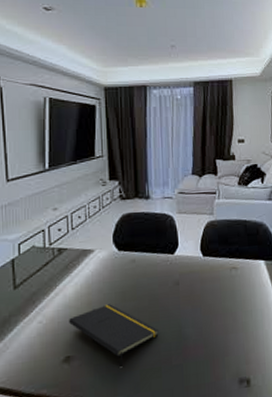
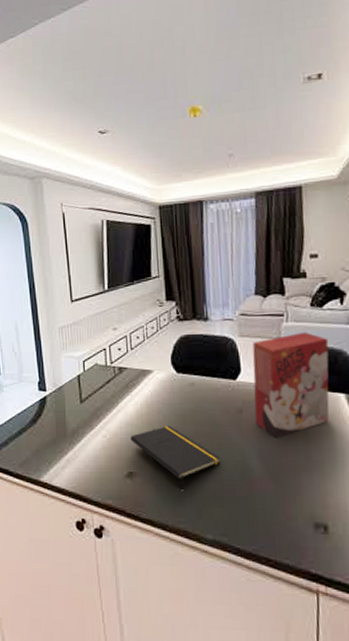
cereal box: none [189,207,252,306] -> present [252,331,329,438]

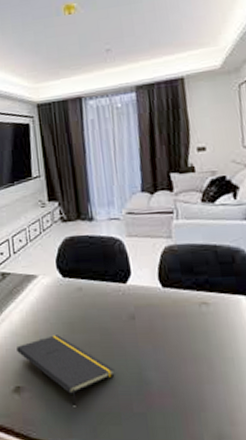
cereal box: present [252,331,329,438] -> none [142,229,231,346]

